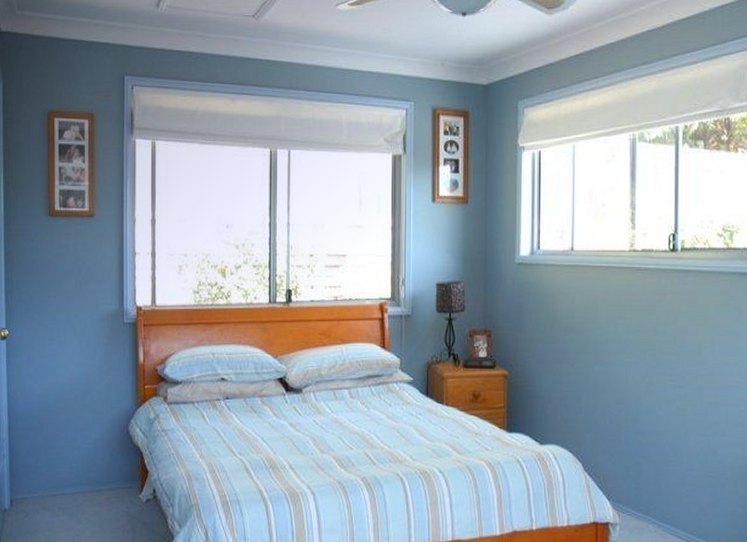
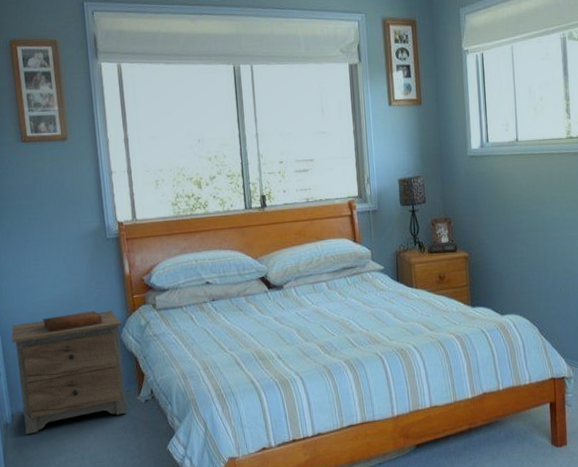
nightstand: none [19,400,130,523] -> present [11,311,128,434]
bible: none [51,398,111,416] -> present [43,311,102,332]

